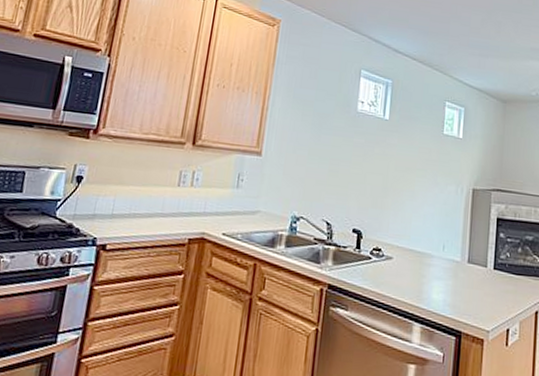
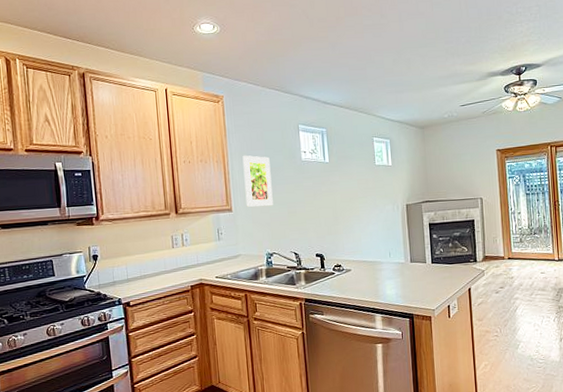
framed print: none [280,91,320,159] -> present [242,155,273,207]

